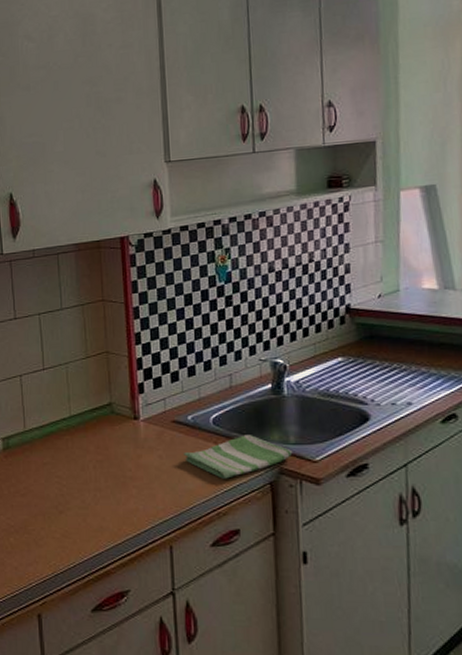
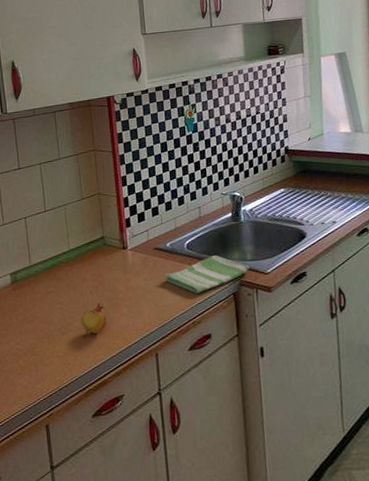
fruit: none [81,479,112,518] -> present [81,301,107,337]

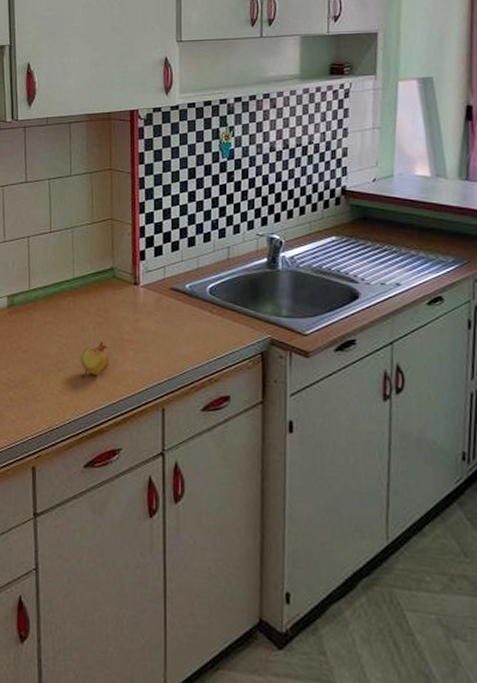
dish towel: present [164,255,250,293] -> none [180,305,284,347]

